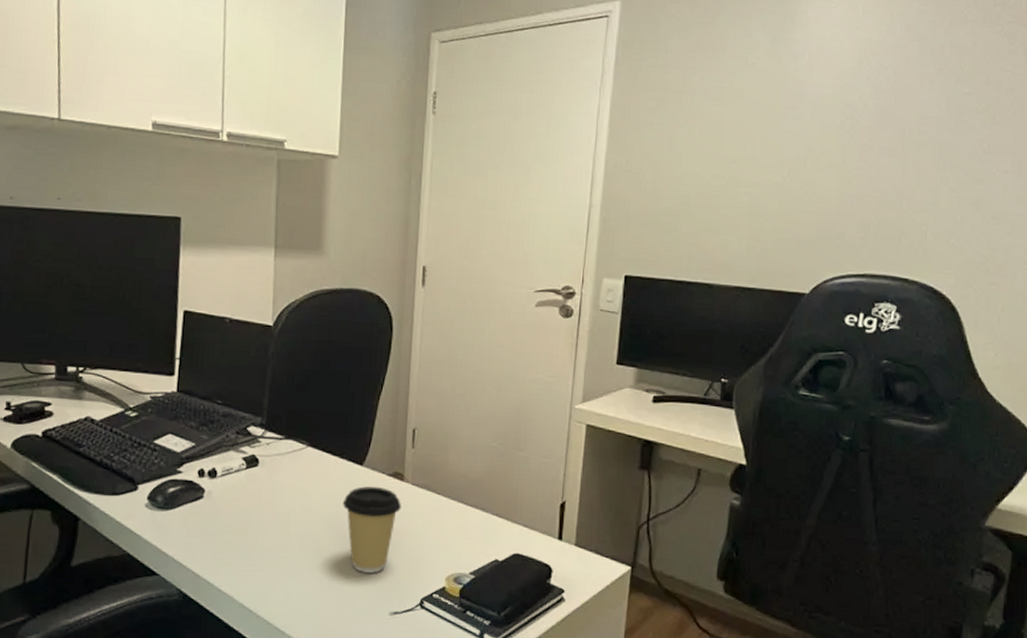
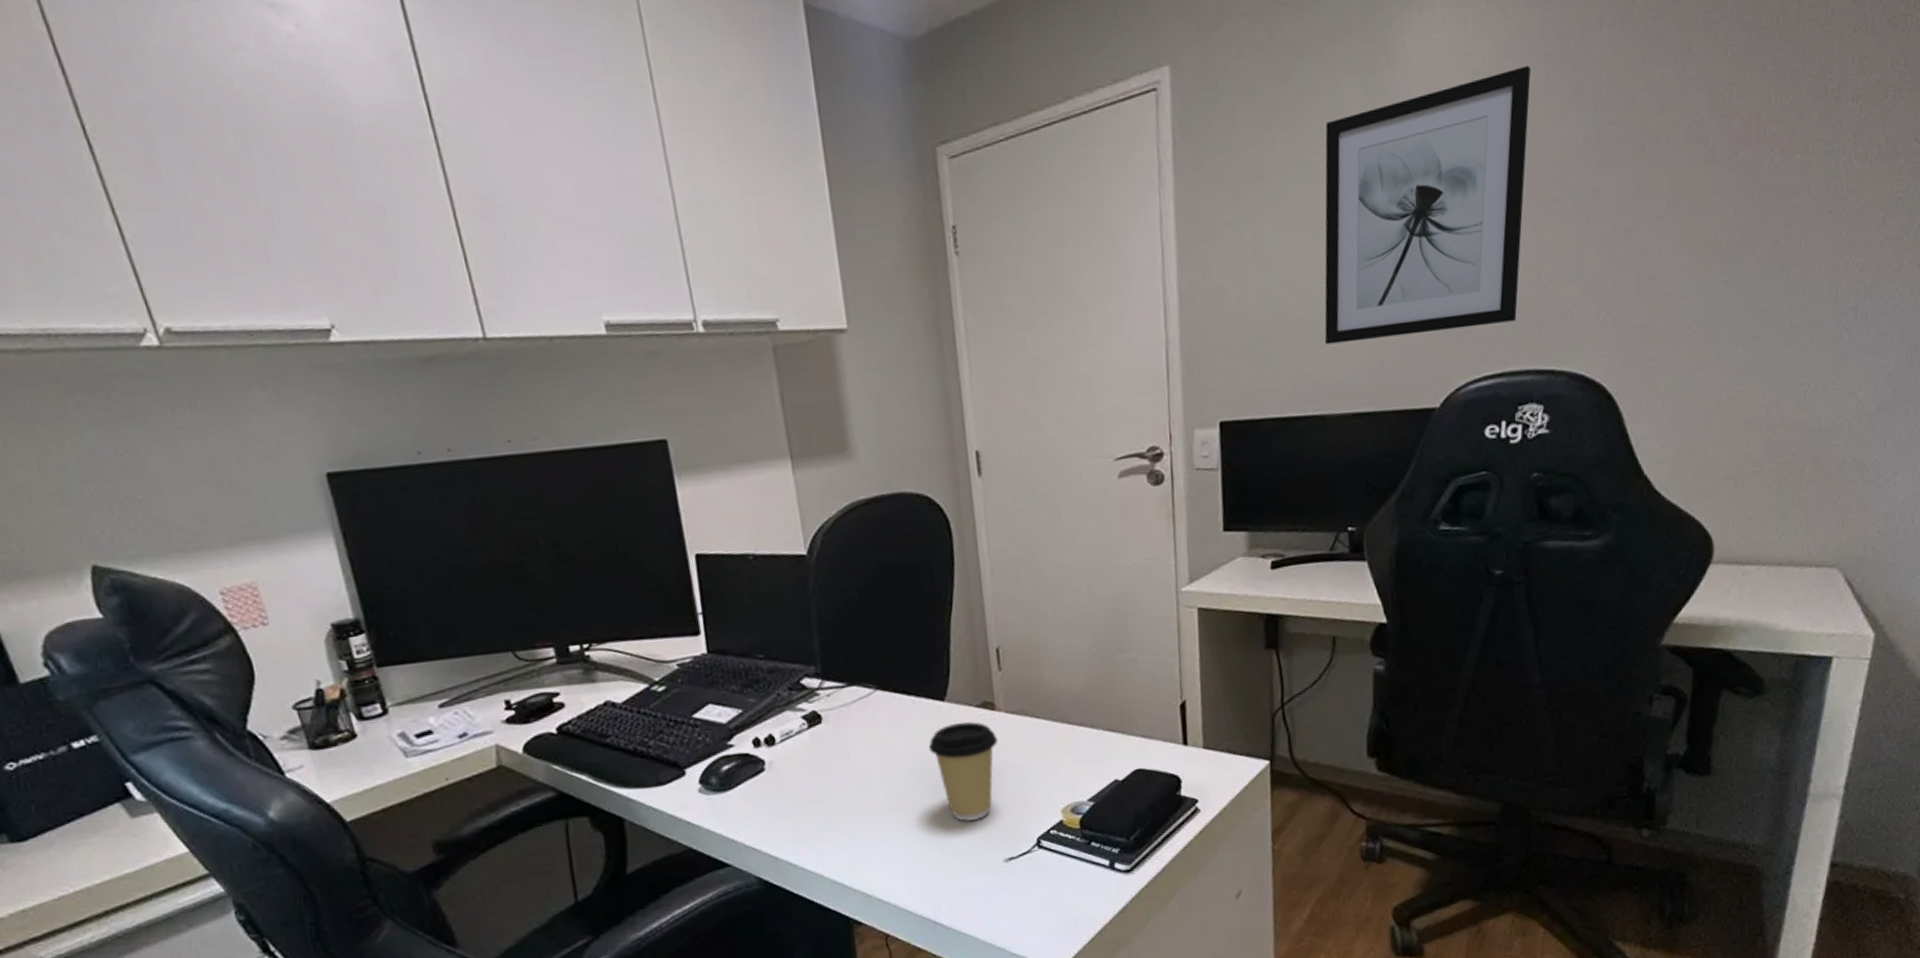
wall art: none [718,41,906,235] -> present [1324,65,1531,344]

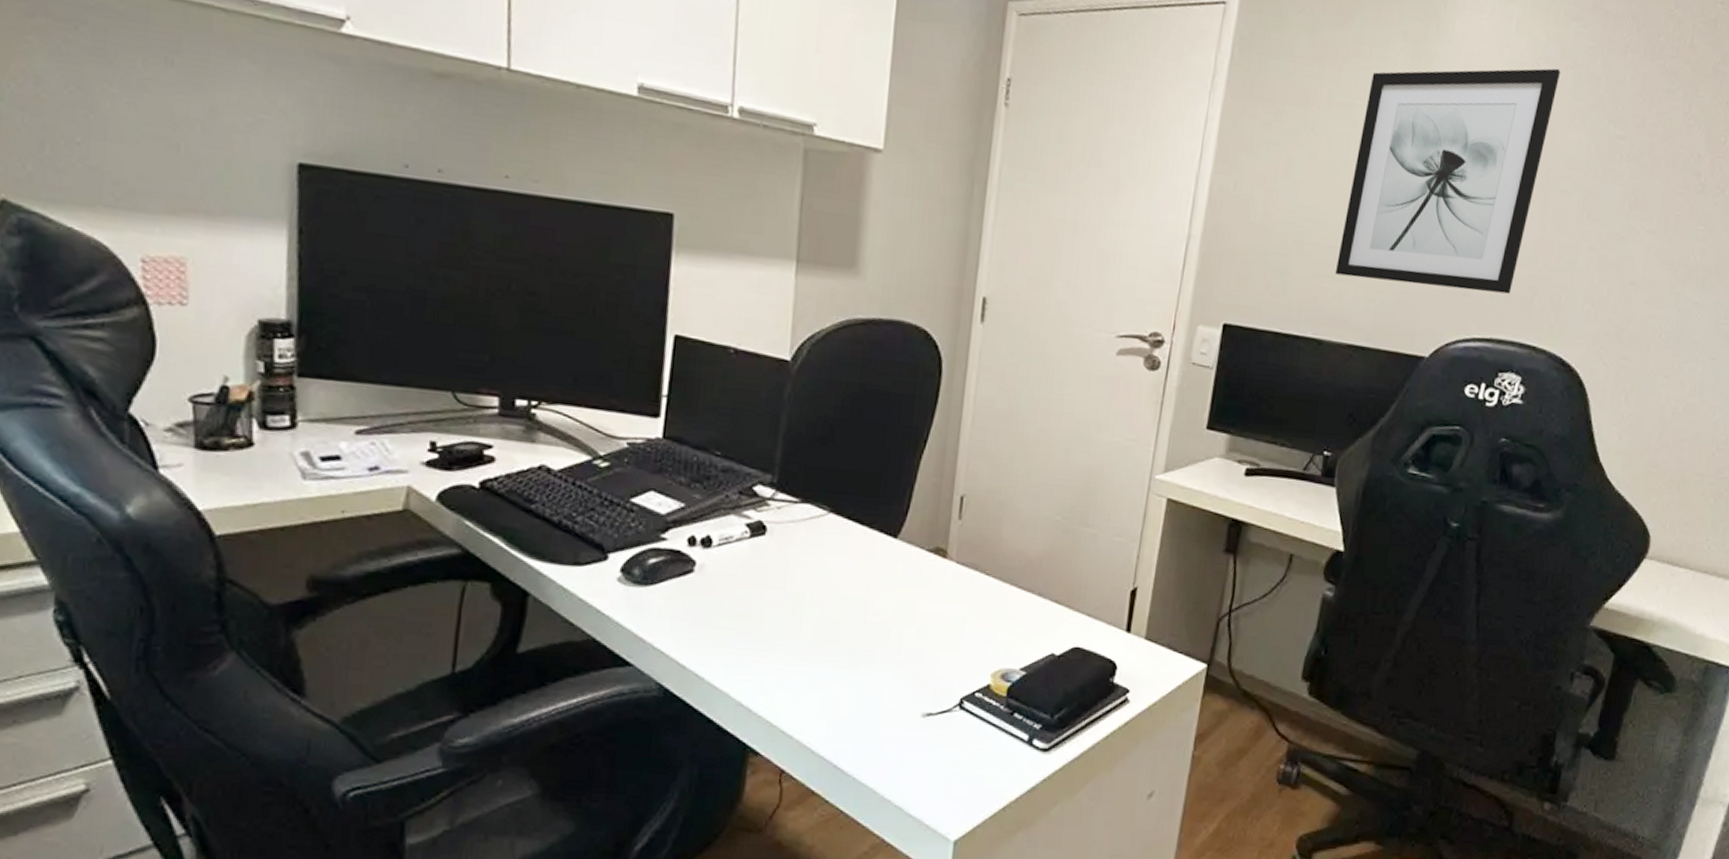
coffee cup: present [928,722,999,821] -> none [870,563,943,667]

